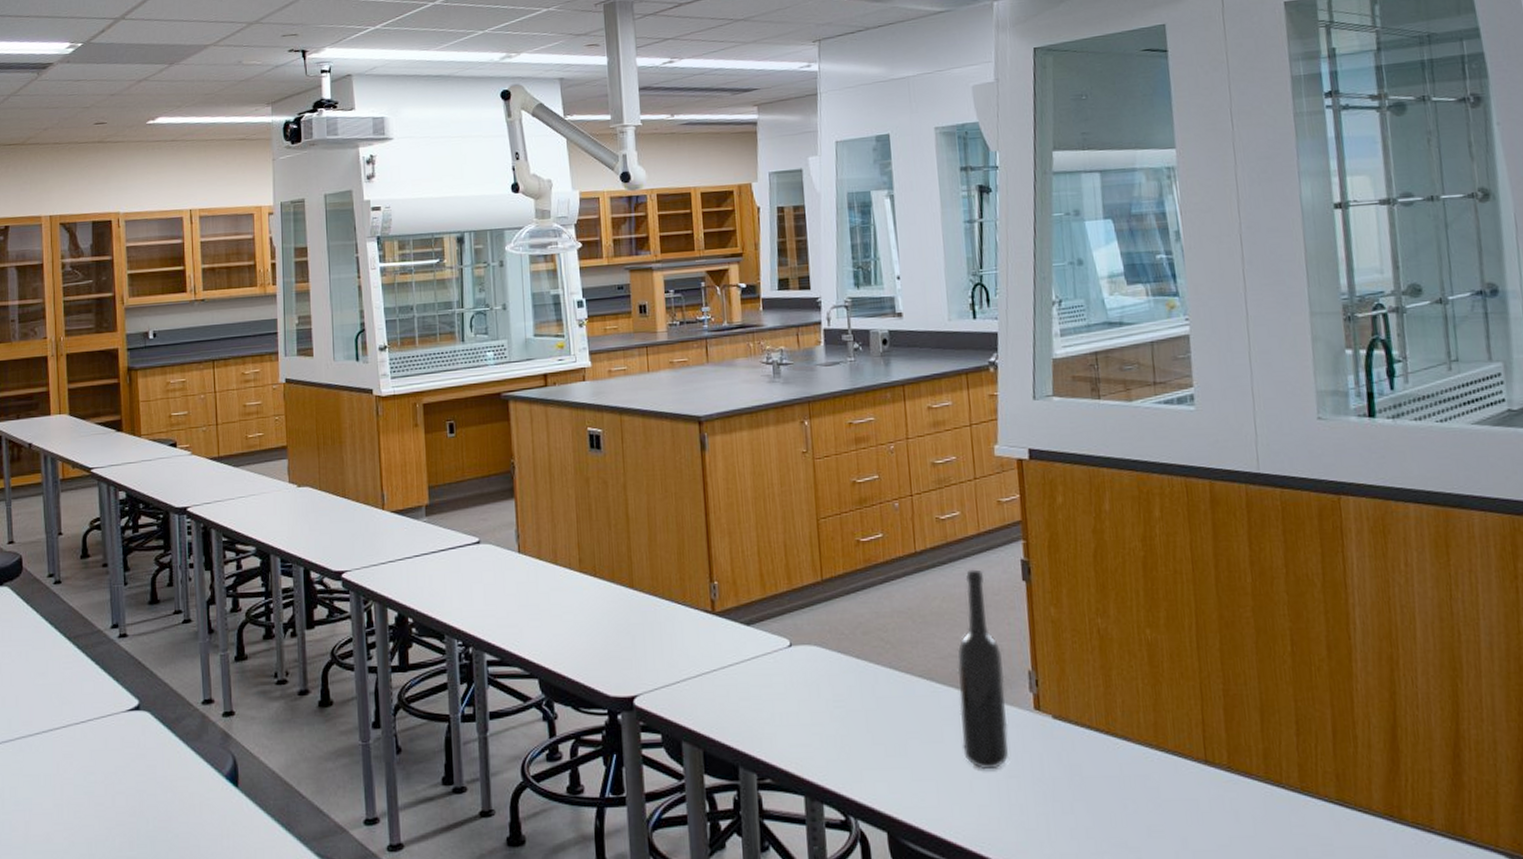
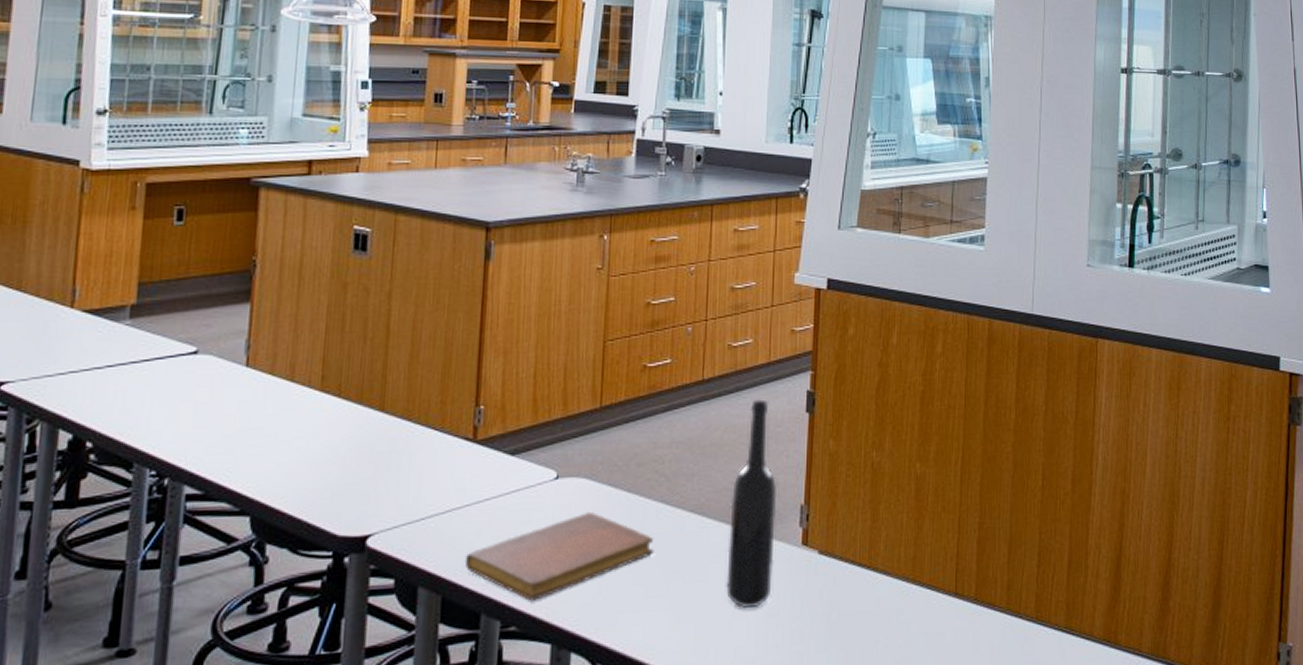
notebook: none [718,677,889,757] -> present [464,512,654,601]

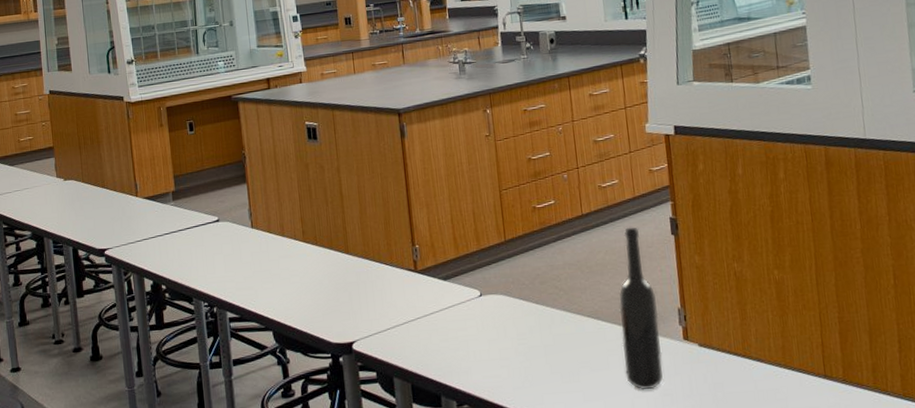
notebook: present [464,512,654,601] -> none [423,320,564,386]

